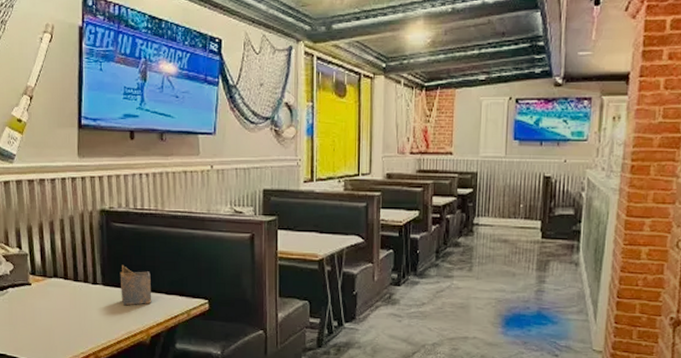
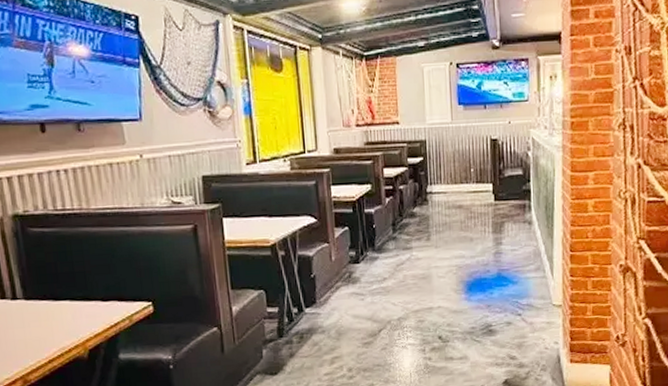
napkin holder: present [120,264,152,306] -> none [44,273,86,320]

